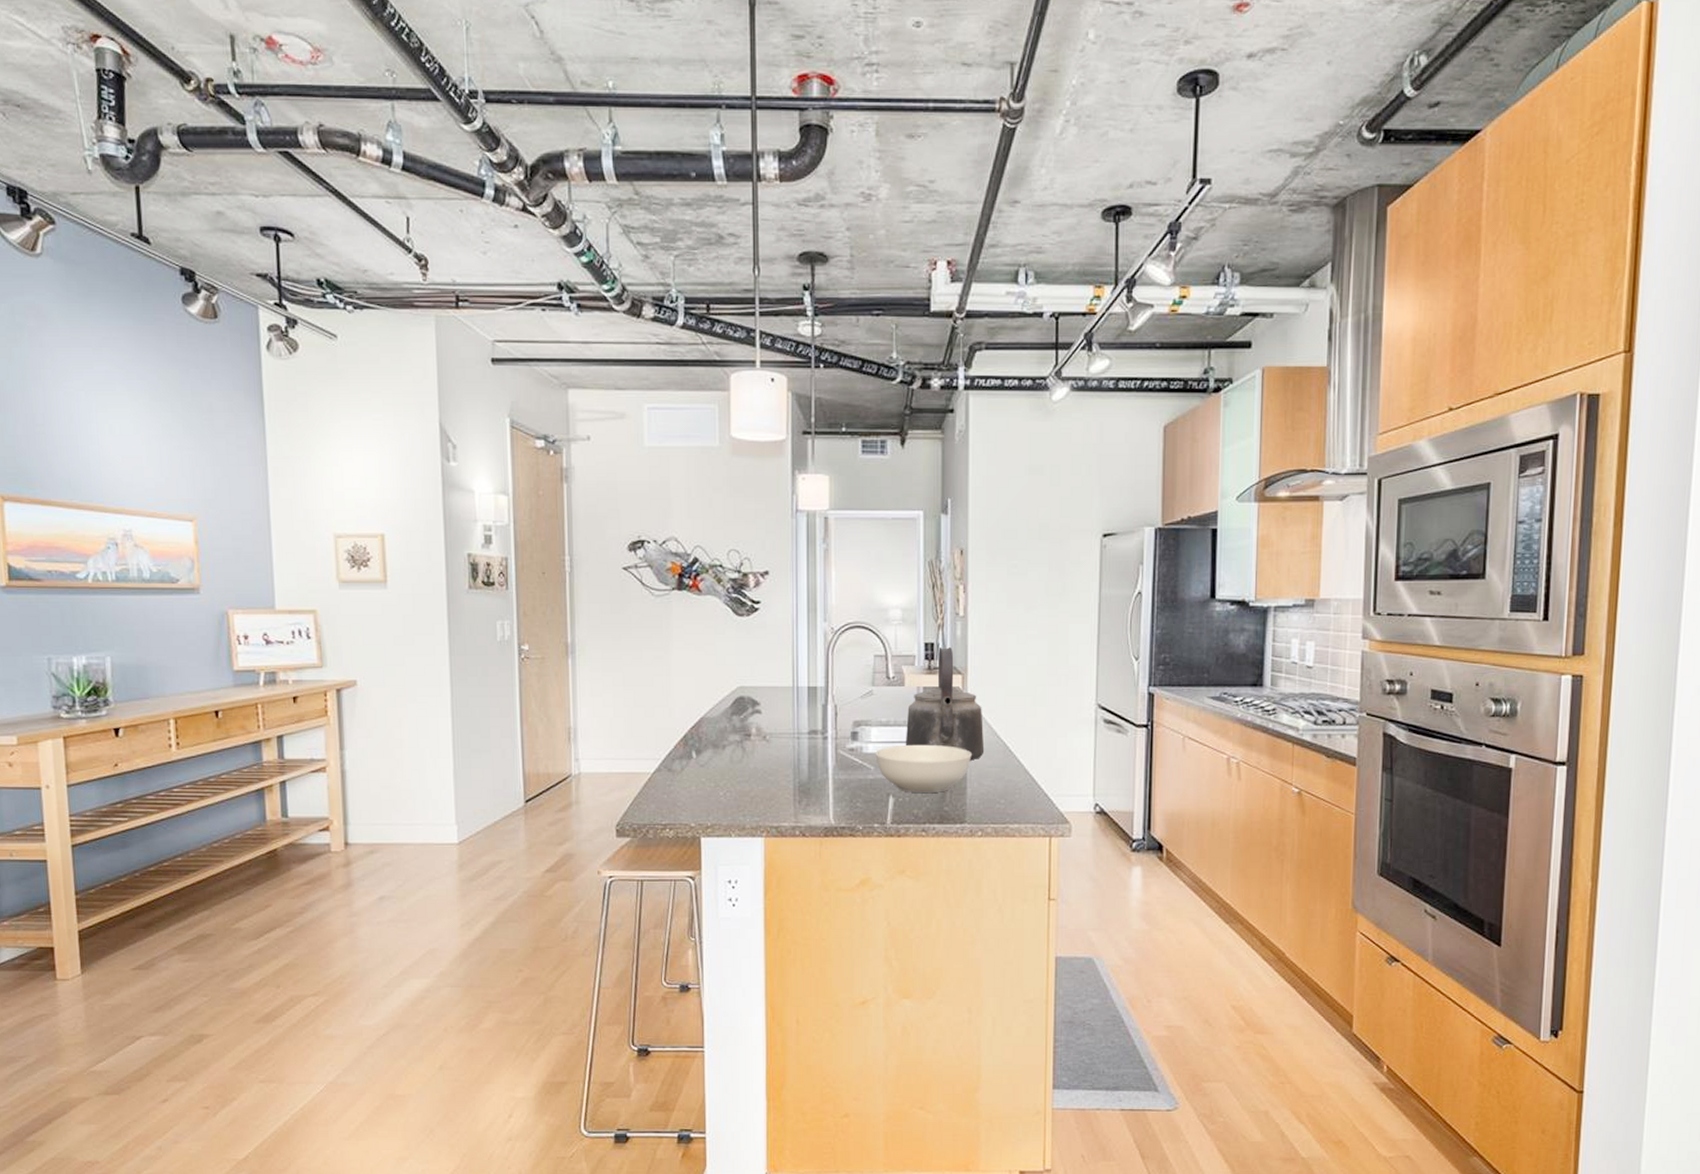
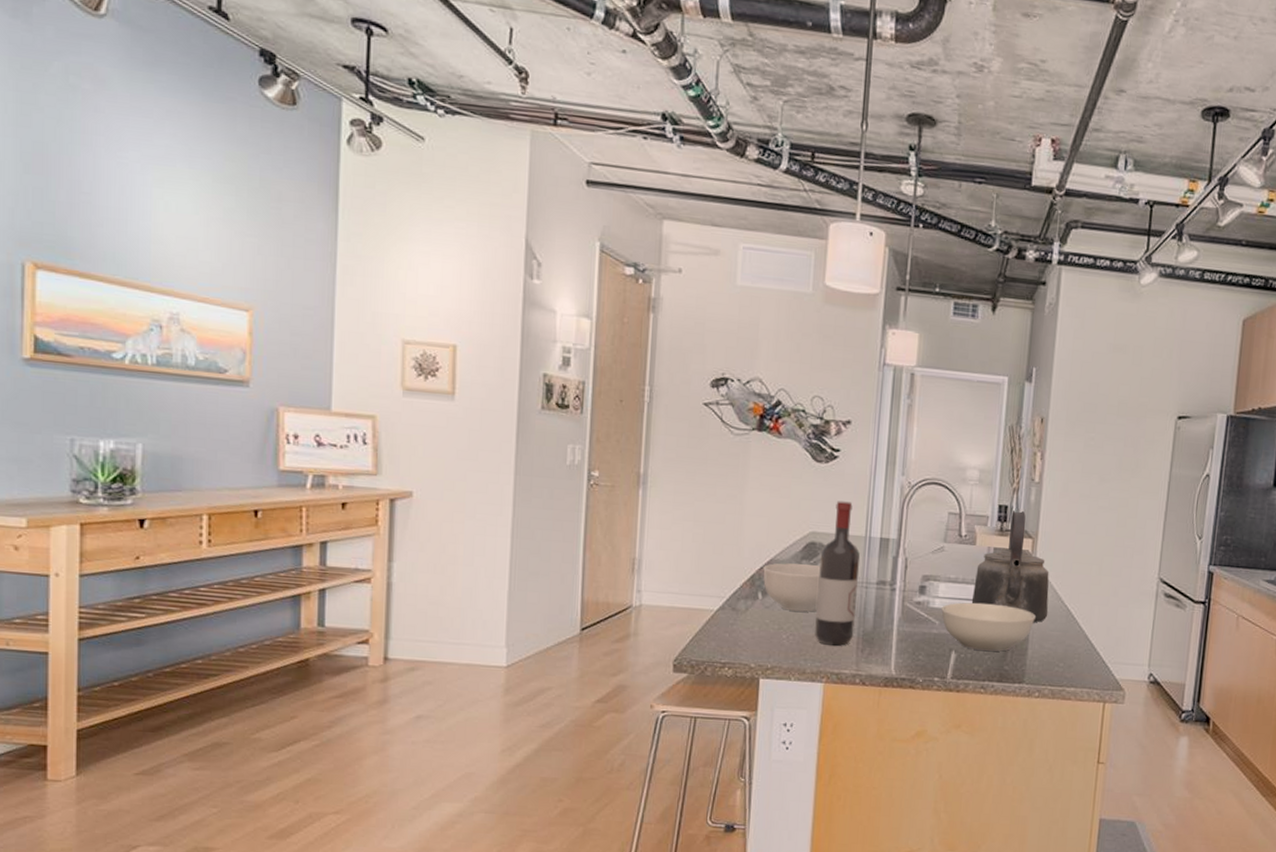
bowl: none [695,719,752,767] -> present [763,563,821,612]
wine bottle: none [750,653,790,799] -> present [815,501,860,646]

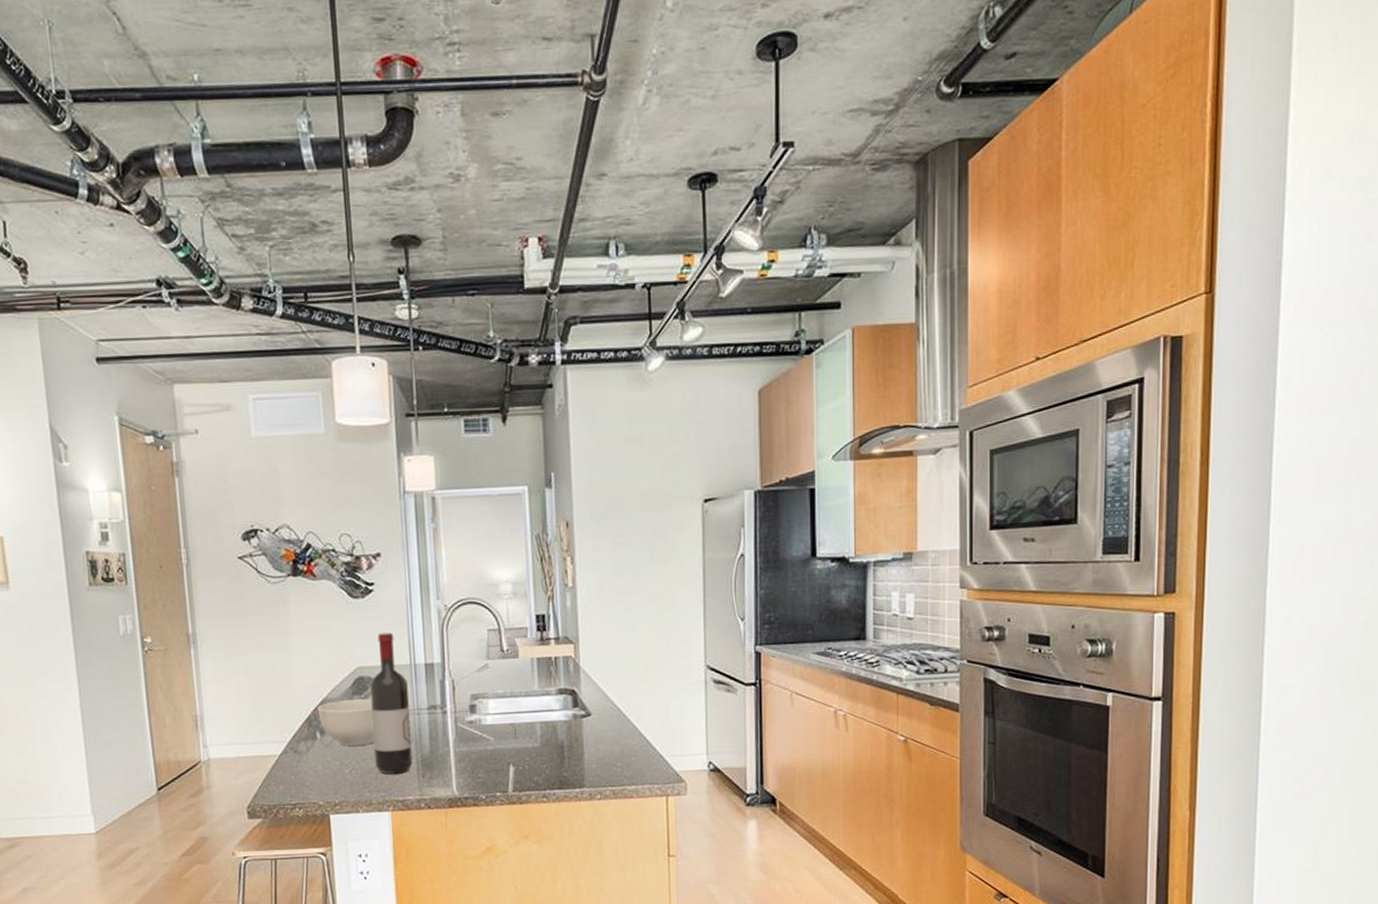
bowl: present [941,602,1036,652] -> none [494,713,587,761]
kettle: present [971,511,1050,622] -> none [522,618,600,726]

